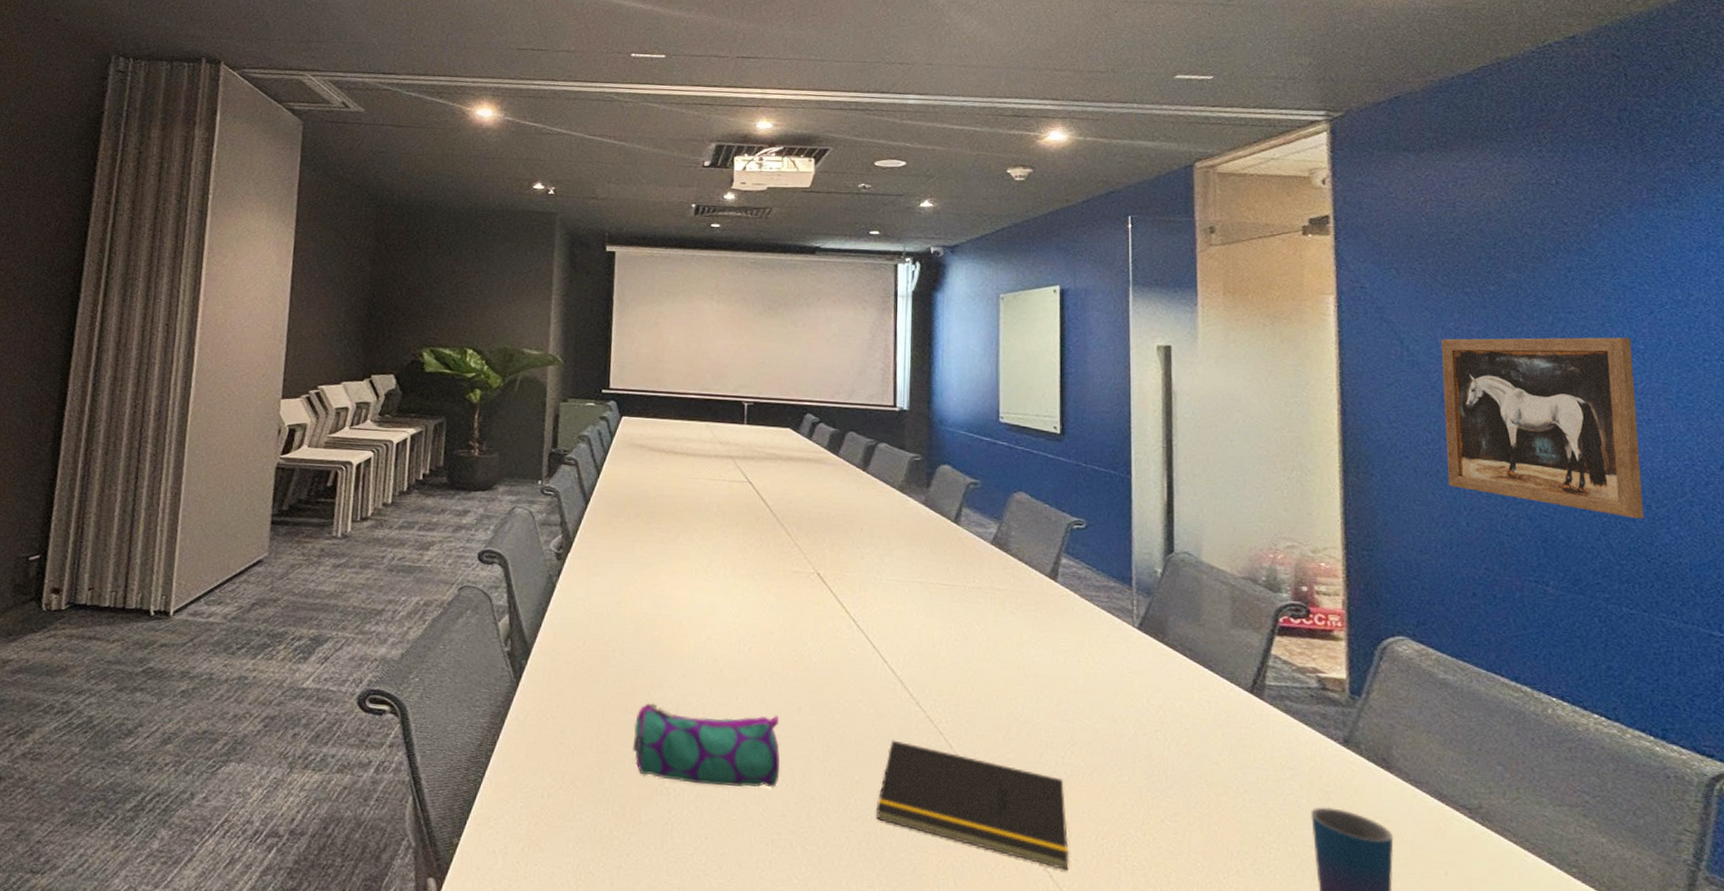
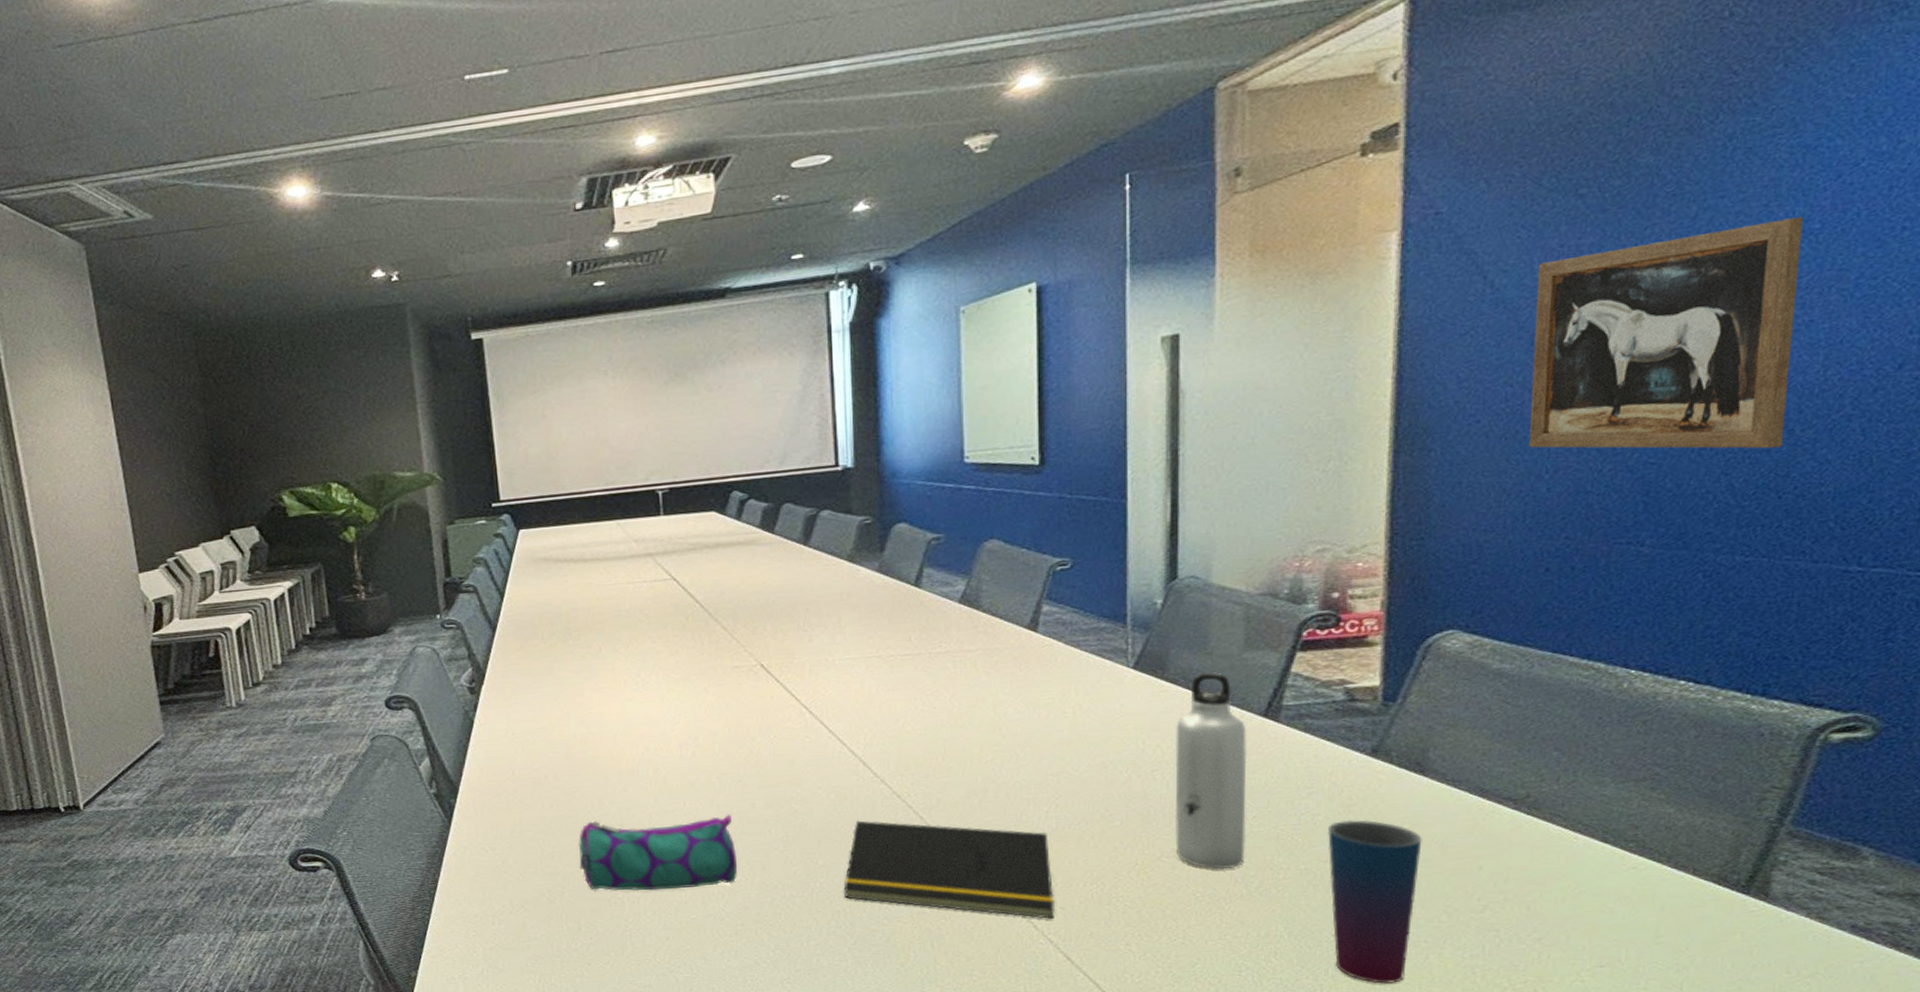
water bottle: none [1175,641,1239,842] -> present [1174,672,1248,869]

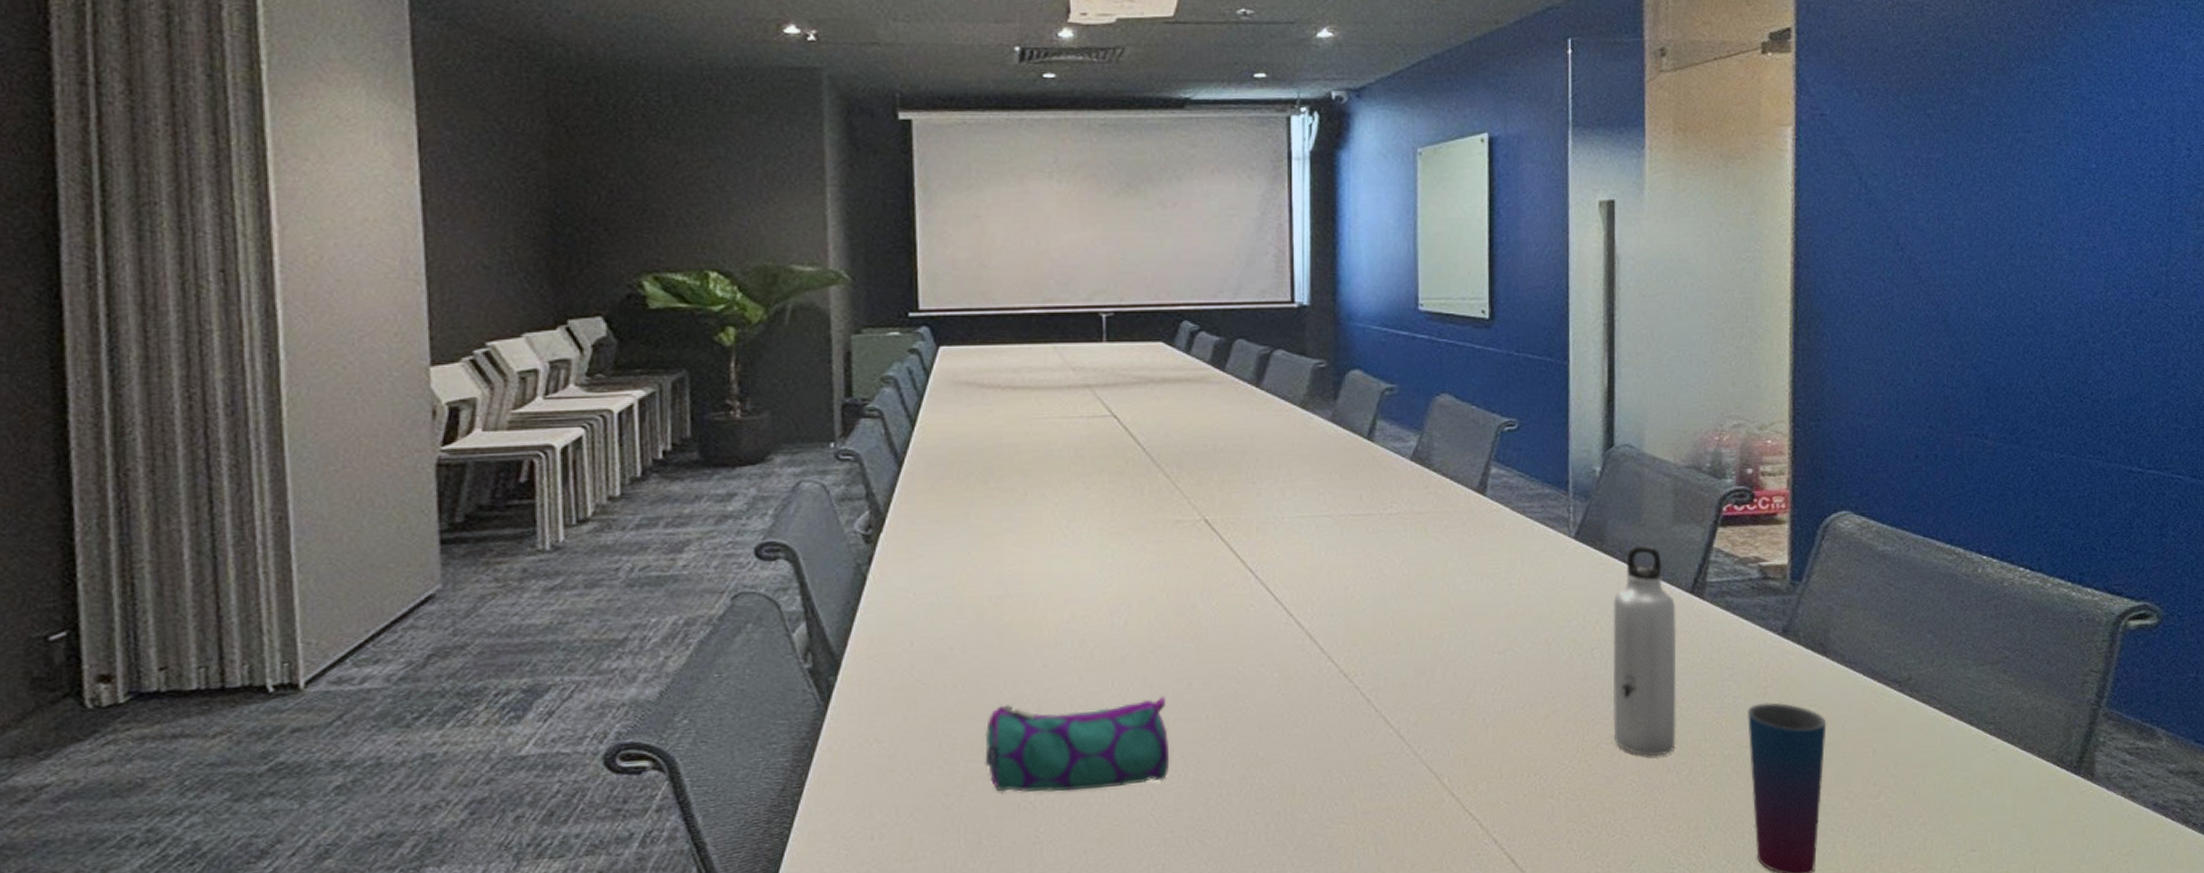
notepad: present [844,820,1054,920] -> none [1286,703,1499,817]
wall art: present [1529,217,1804,449] -> none [1898,157,2084,357]

